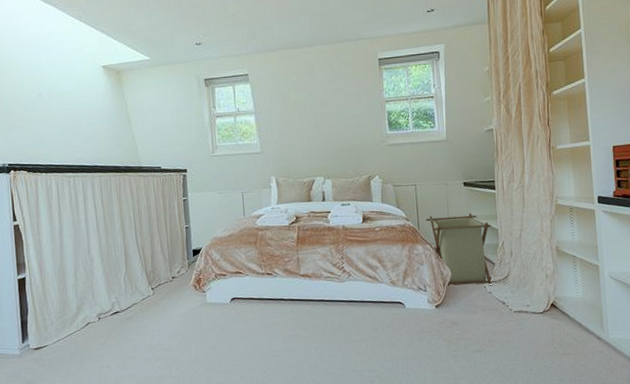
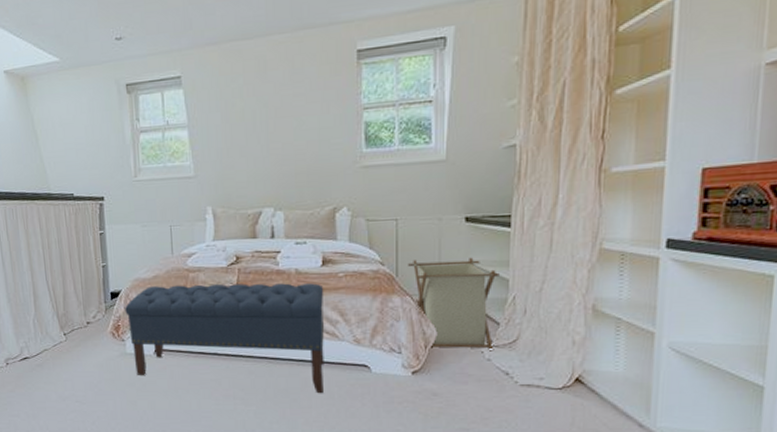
bench: none [205,237,370,328] -> present [125,283,325,393]

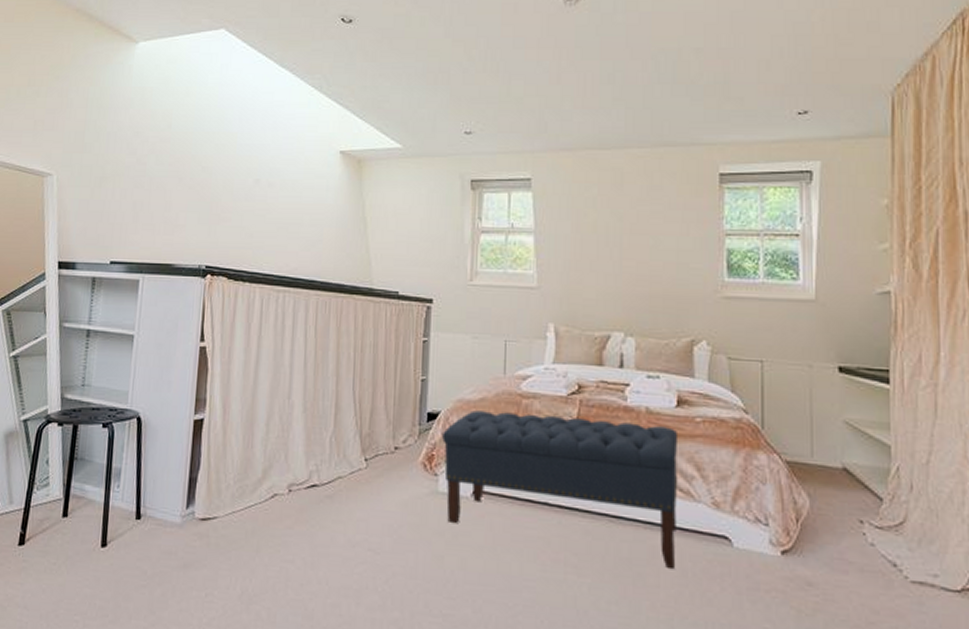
laundry basket: present [408,257,499,351] -> none [775,411,880,534]

